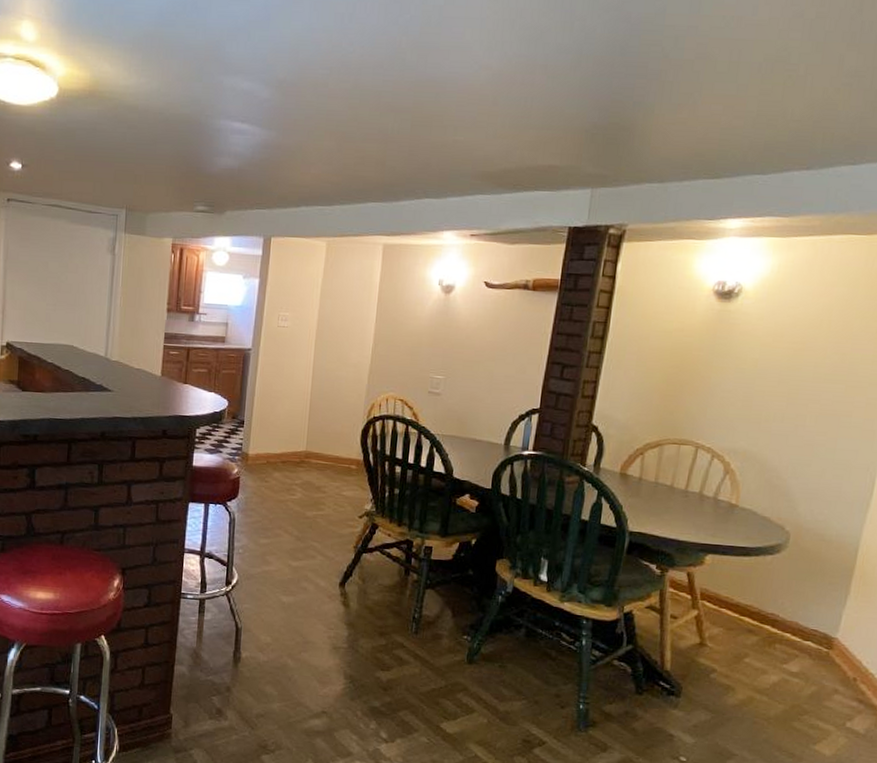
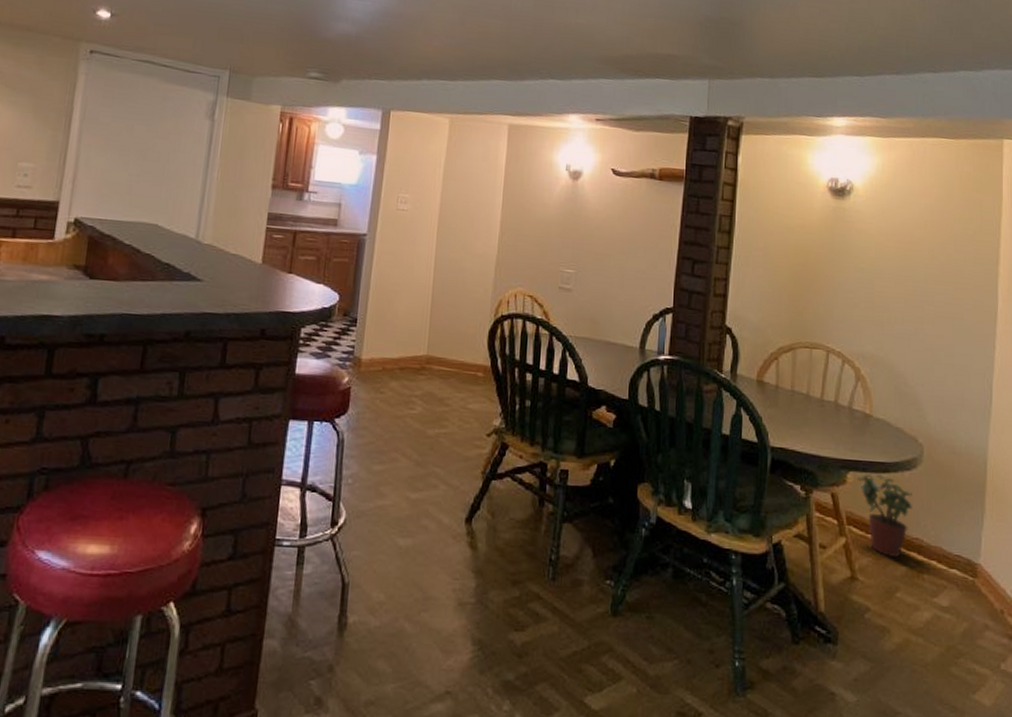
potted plant: none [715,554,773,630] -> present [857,471,912,559]

